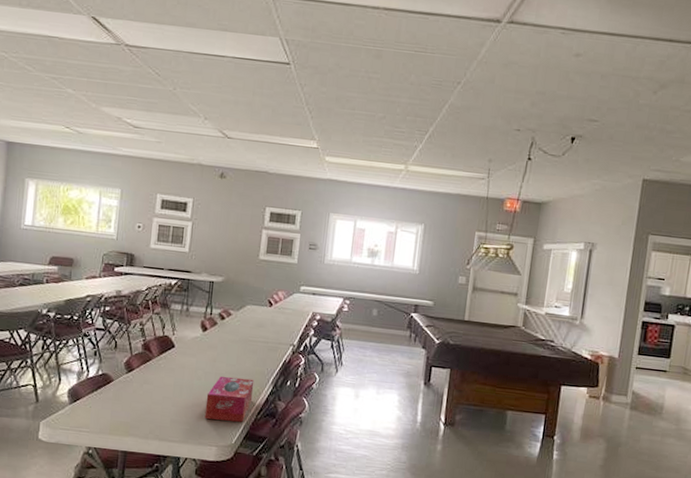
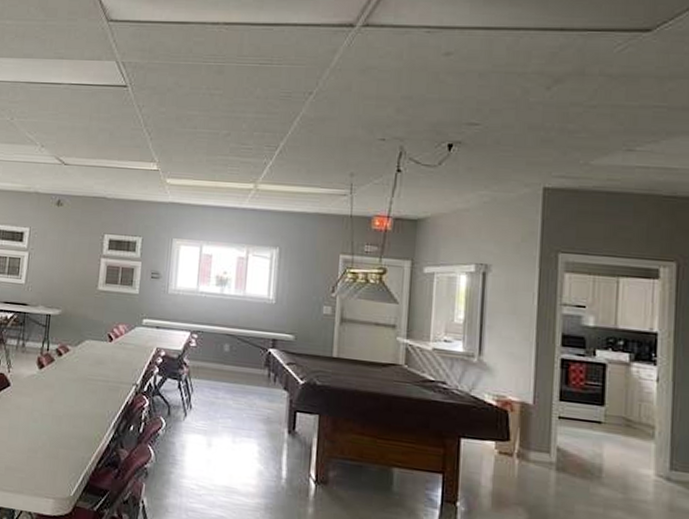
tissue box: present [204,376,255,422] -> none [41,418,94,472]

